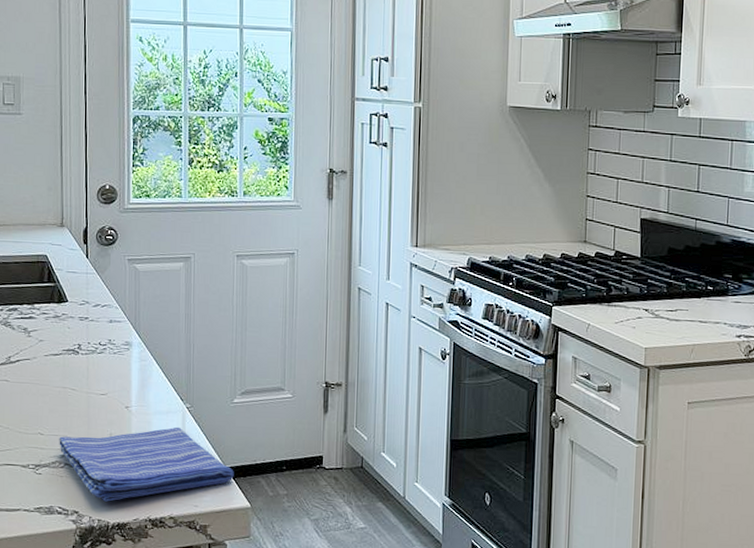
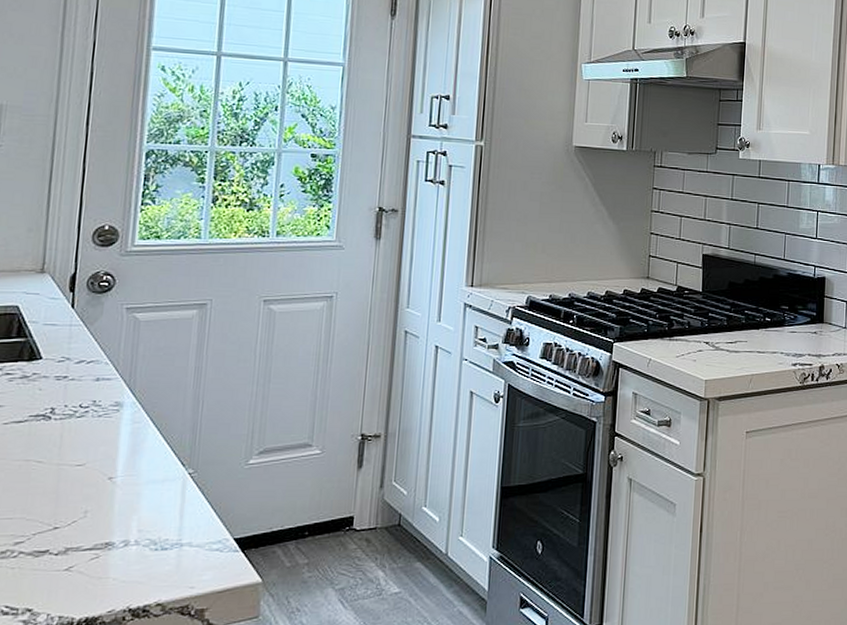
dish towel: present [59,426,234,502] -> none [13,496,244,594]

